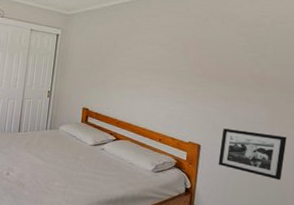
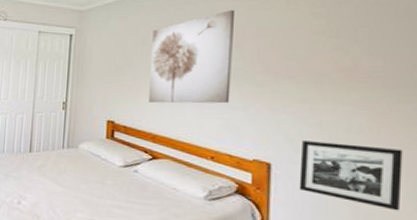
wall art: none [116,24,184,98] -> present [149,10,234,104]

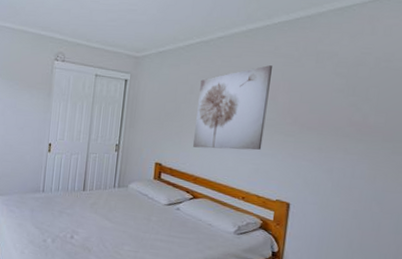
picture frame: present [299,140,403,211] -> none [309,184,391,243]

